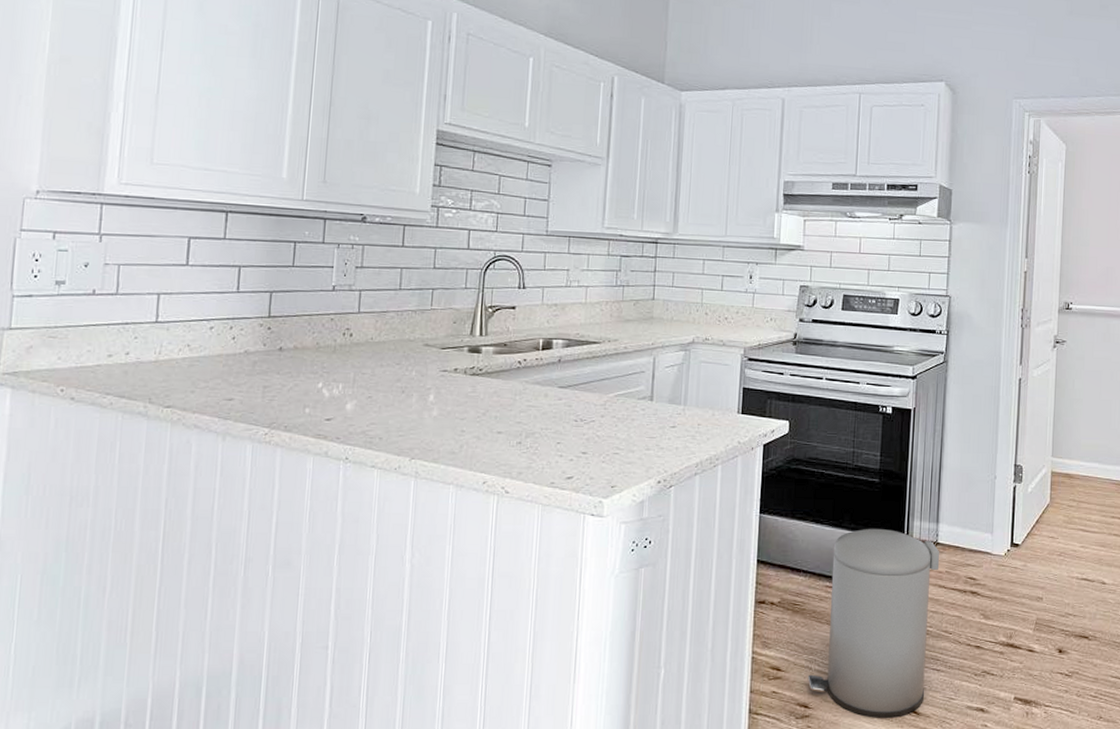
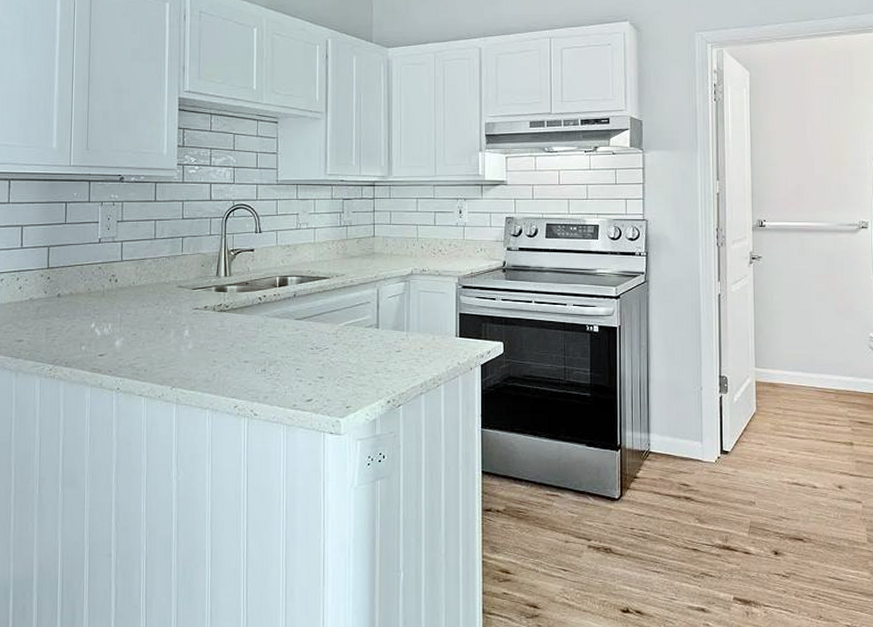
pedal bin: present [807,528,940,718] -> none [535,439,653,618]

